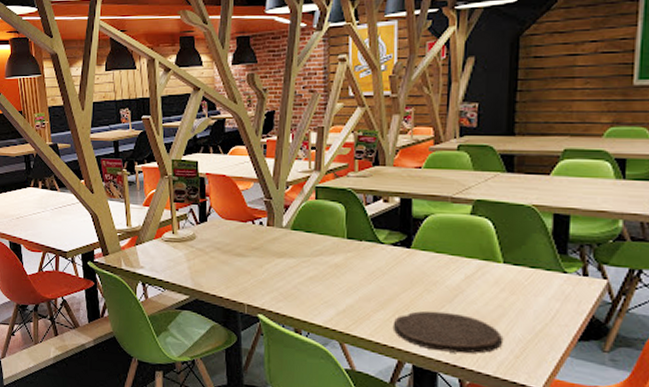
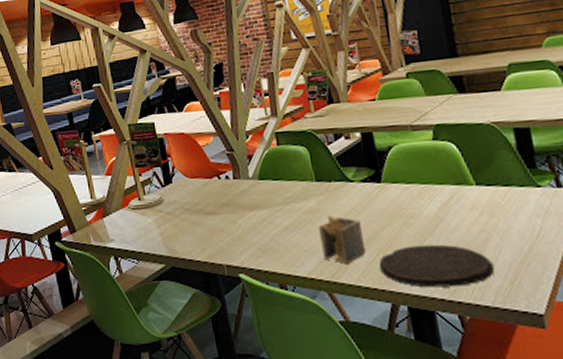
napkin holder: none [341,272,384,319] -> present [318,215,367,264]

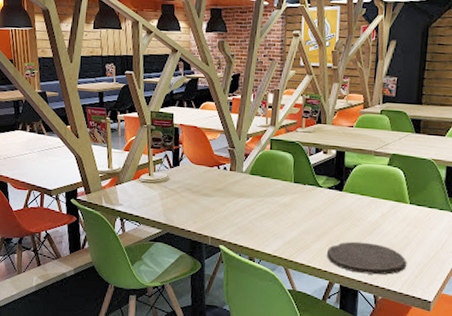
napkin holder: present [318,215,367,264] -> none [287,210,320,248]

